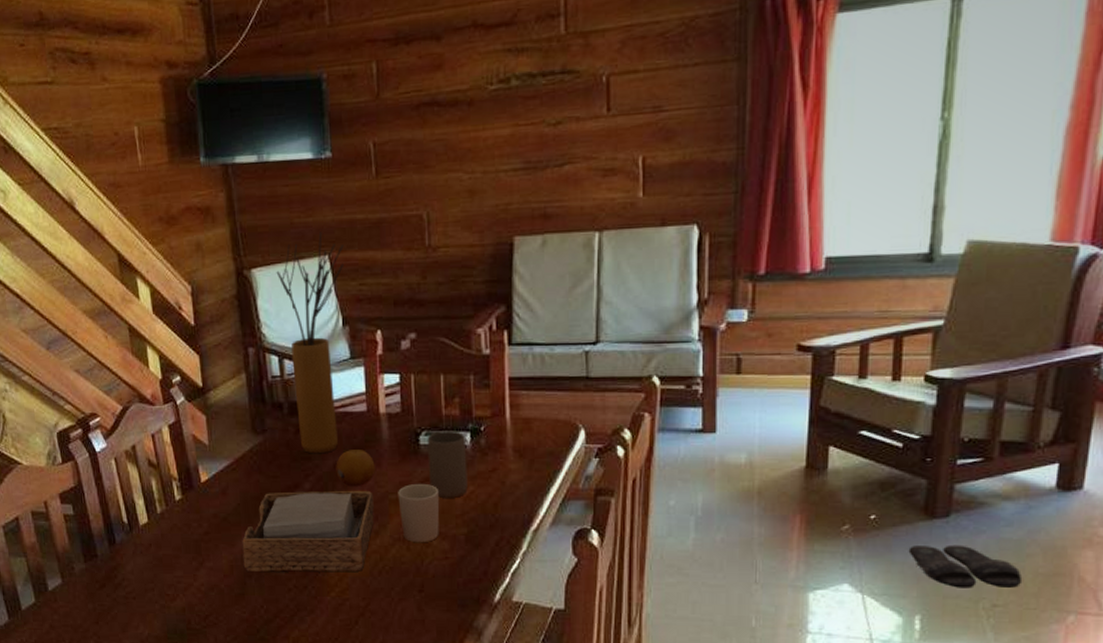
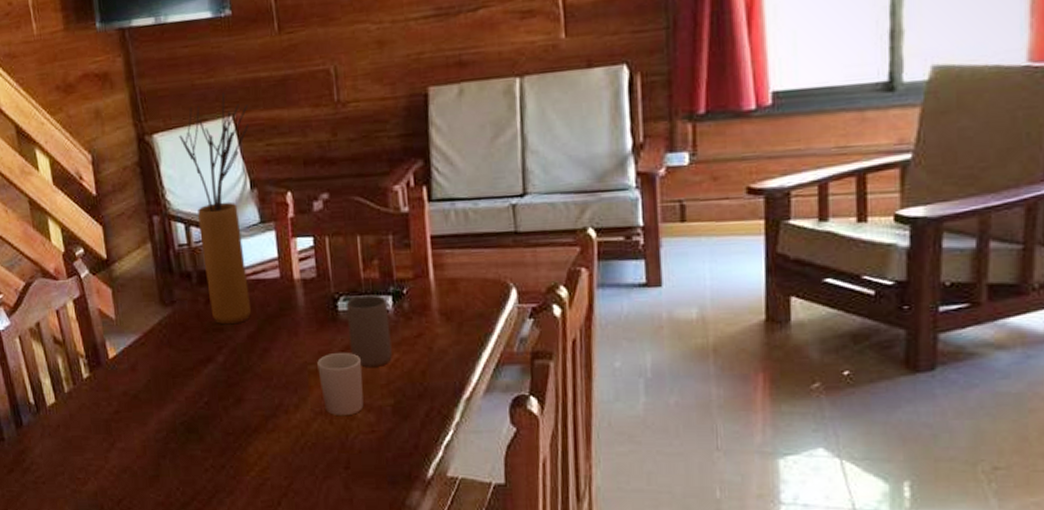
napkin holder: present [242,491,374,573] -> none [154,362,293,453]
fruit: present [336,450,375,487] -> none [250,318,292,359]
slippers: present [910,544,1021,588] -> none [892,401,1025,450]

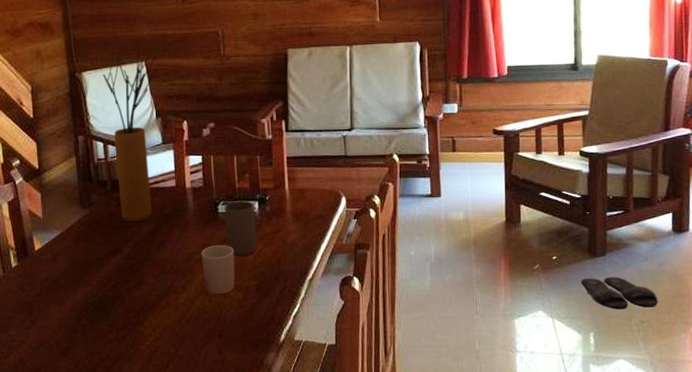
slippers: none [892,401,1025,450] -> present [582,276,657,310]

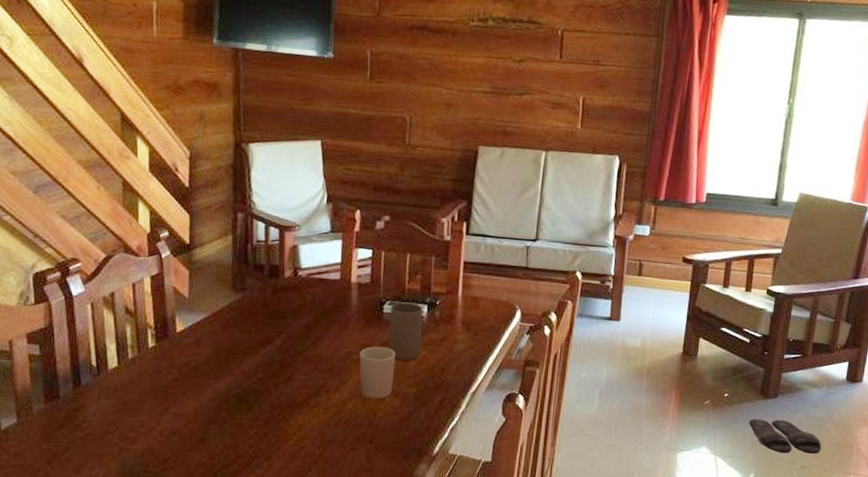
vase: present [102,43,158,223] -> none [272,119,336,314]

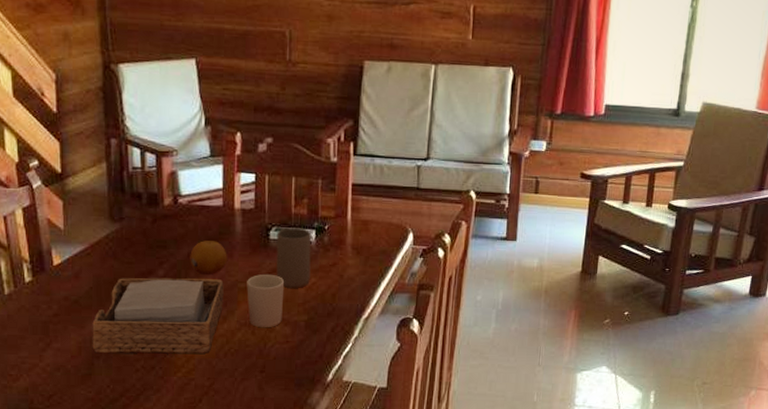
napkin holder: none [208,346,338,423] -> present [92,277,224,355]
fruit: none [306,312,342,346] -> present [190,240,227,276]
slippers: present [749,419,821,454] -> none [650,336,723,370]

